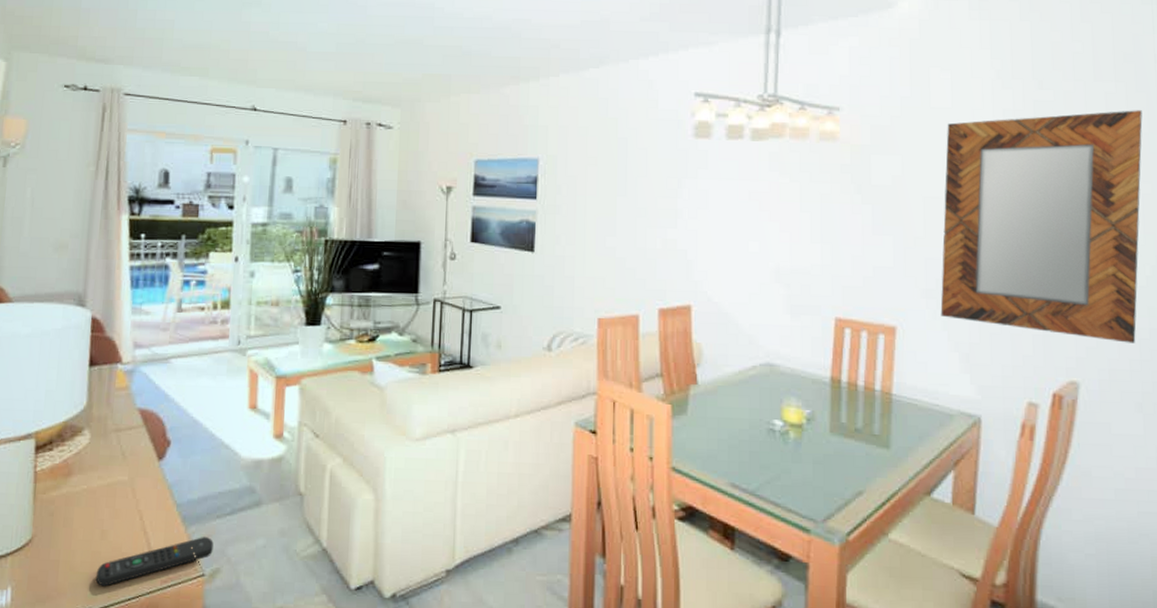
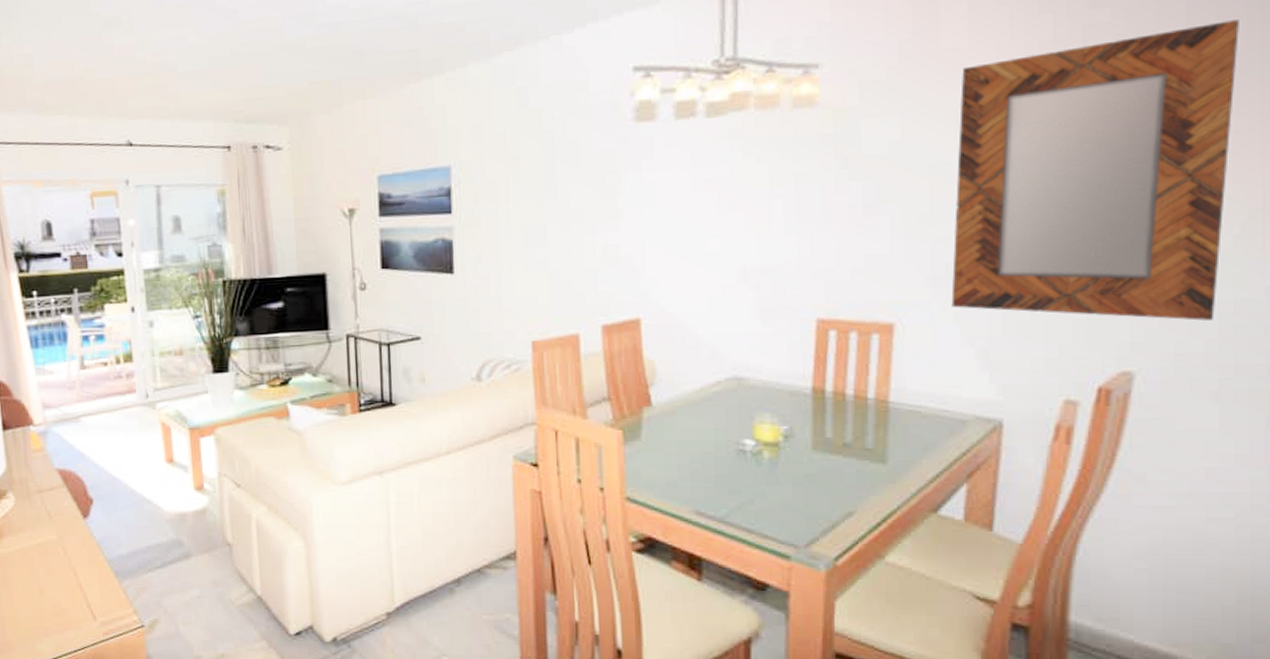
remote control: present [95,537,214,587] -> none [40,590,149,640]

